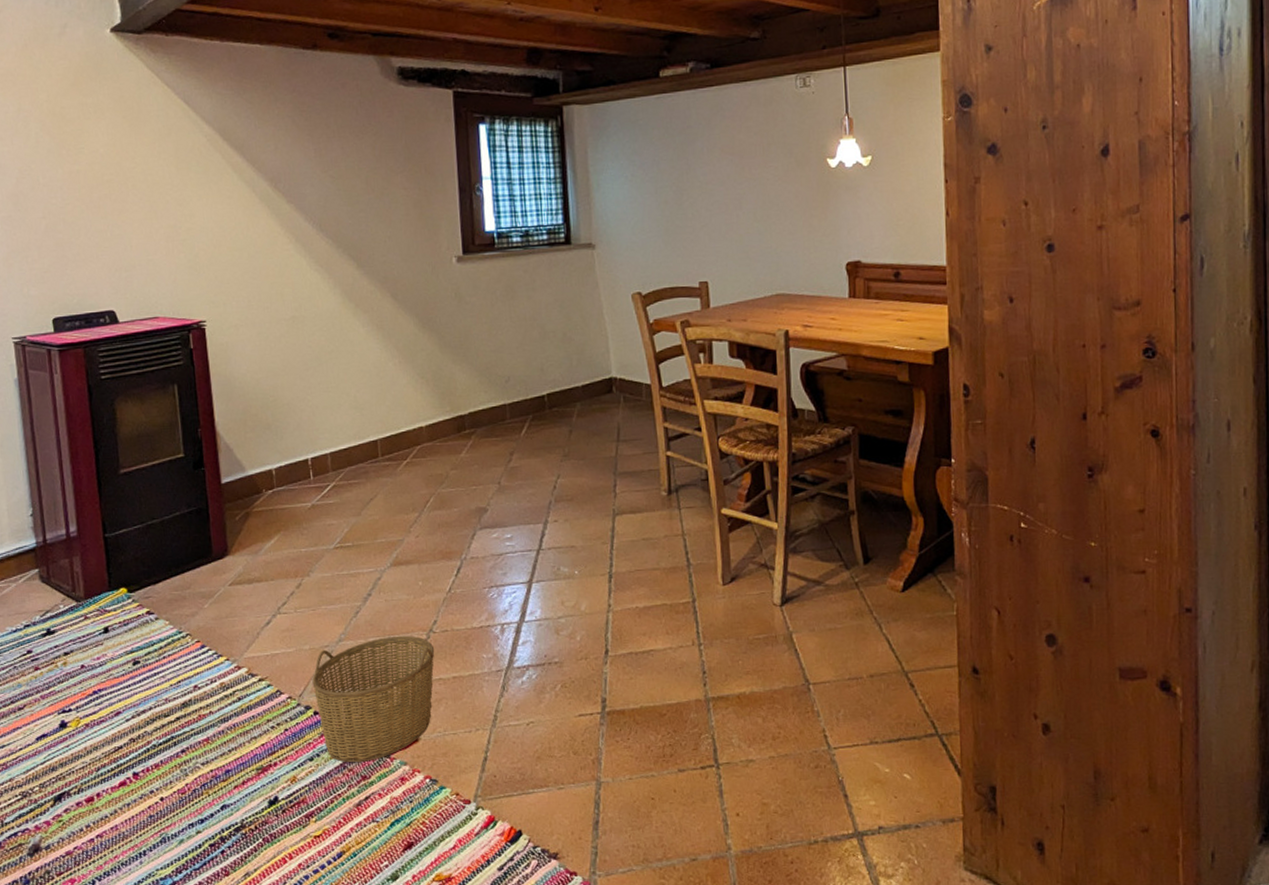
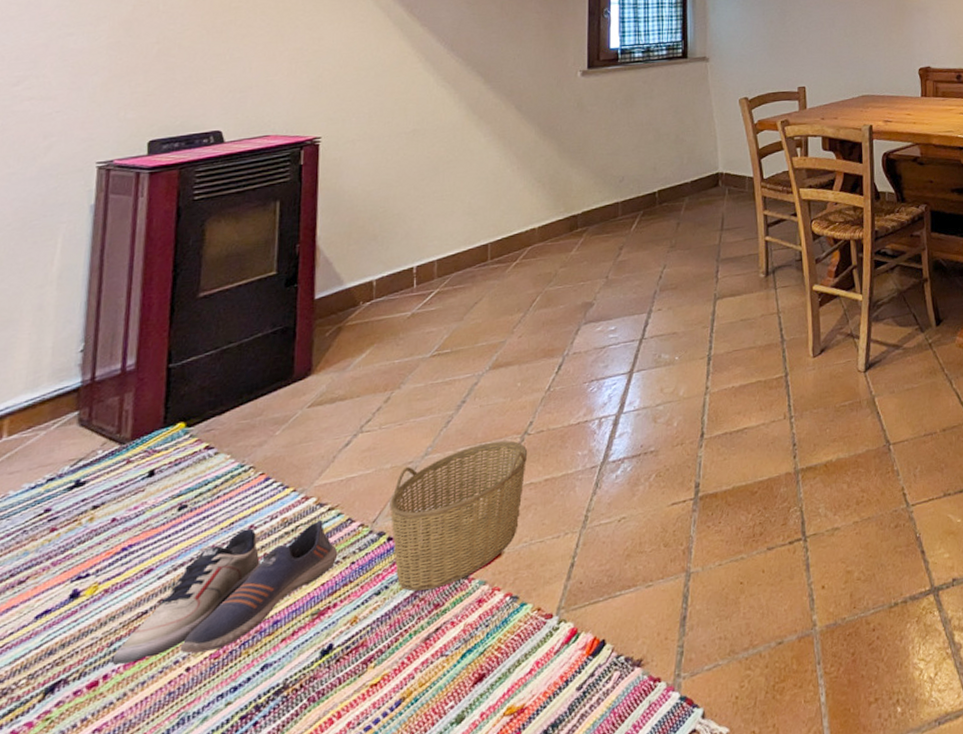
shoe: none [101,688,209,788] -> present [112,528,262,666]
shoe: none [152,688,273,788] -> present [179,519,338,654]

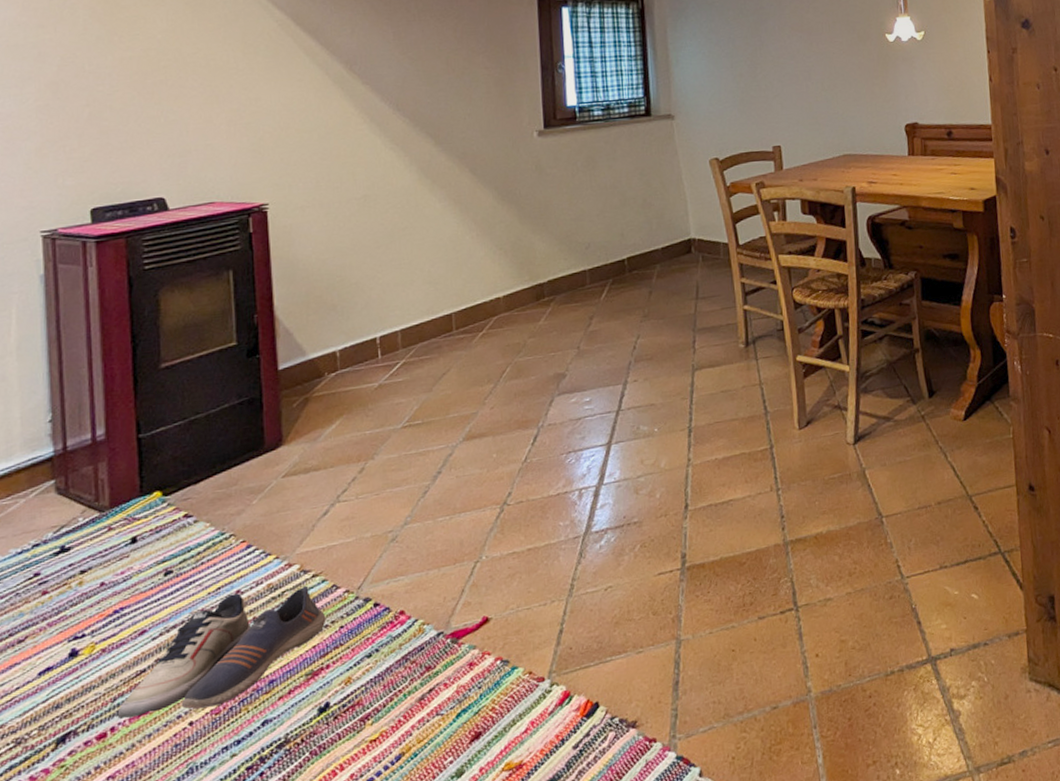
basket: present [389,440,528,592] -> none [373,511,509,655]

